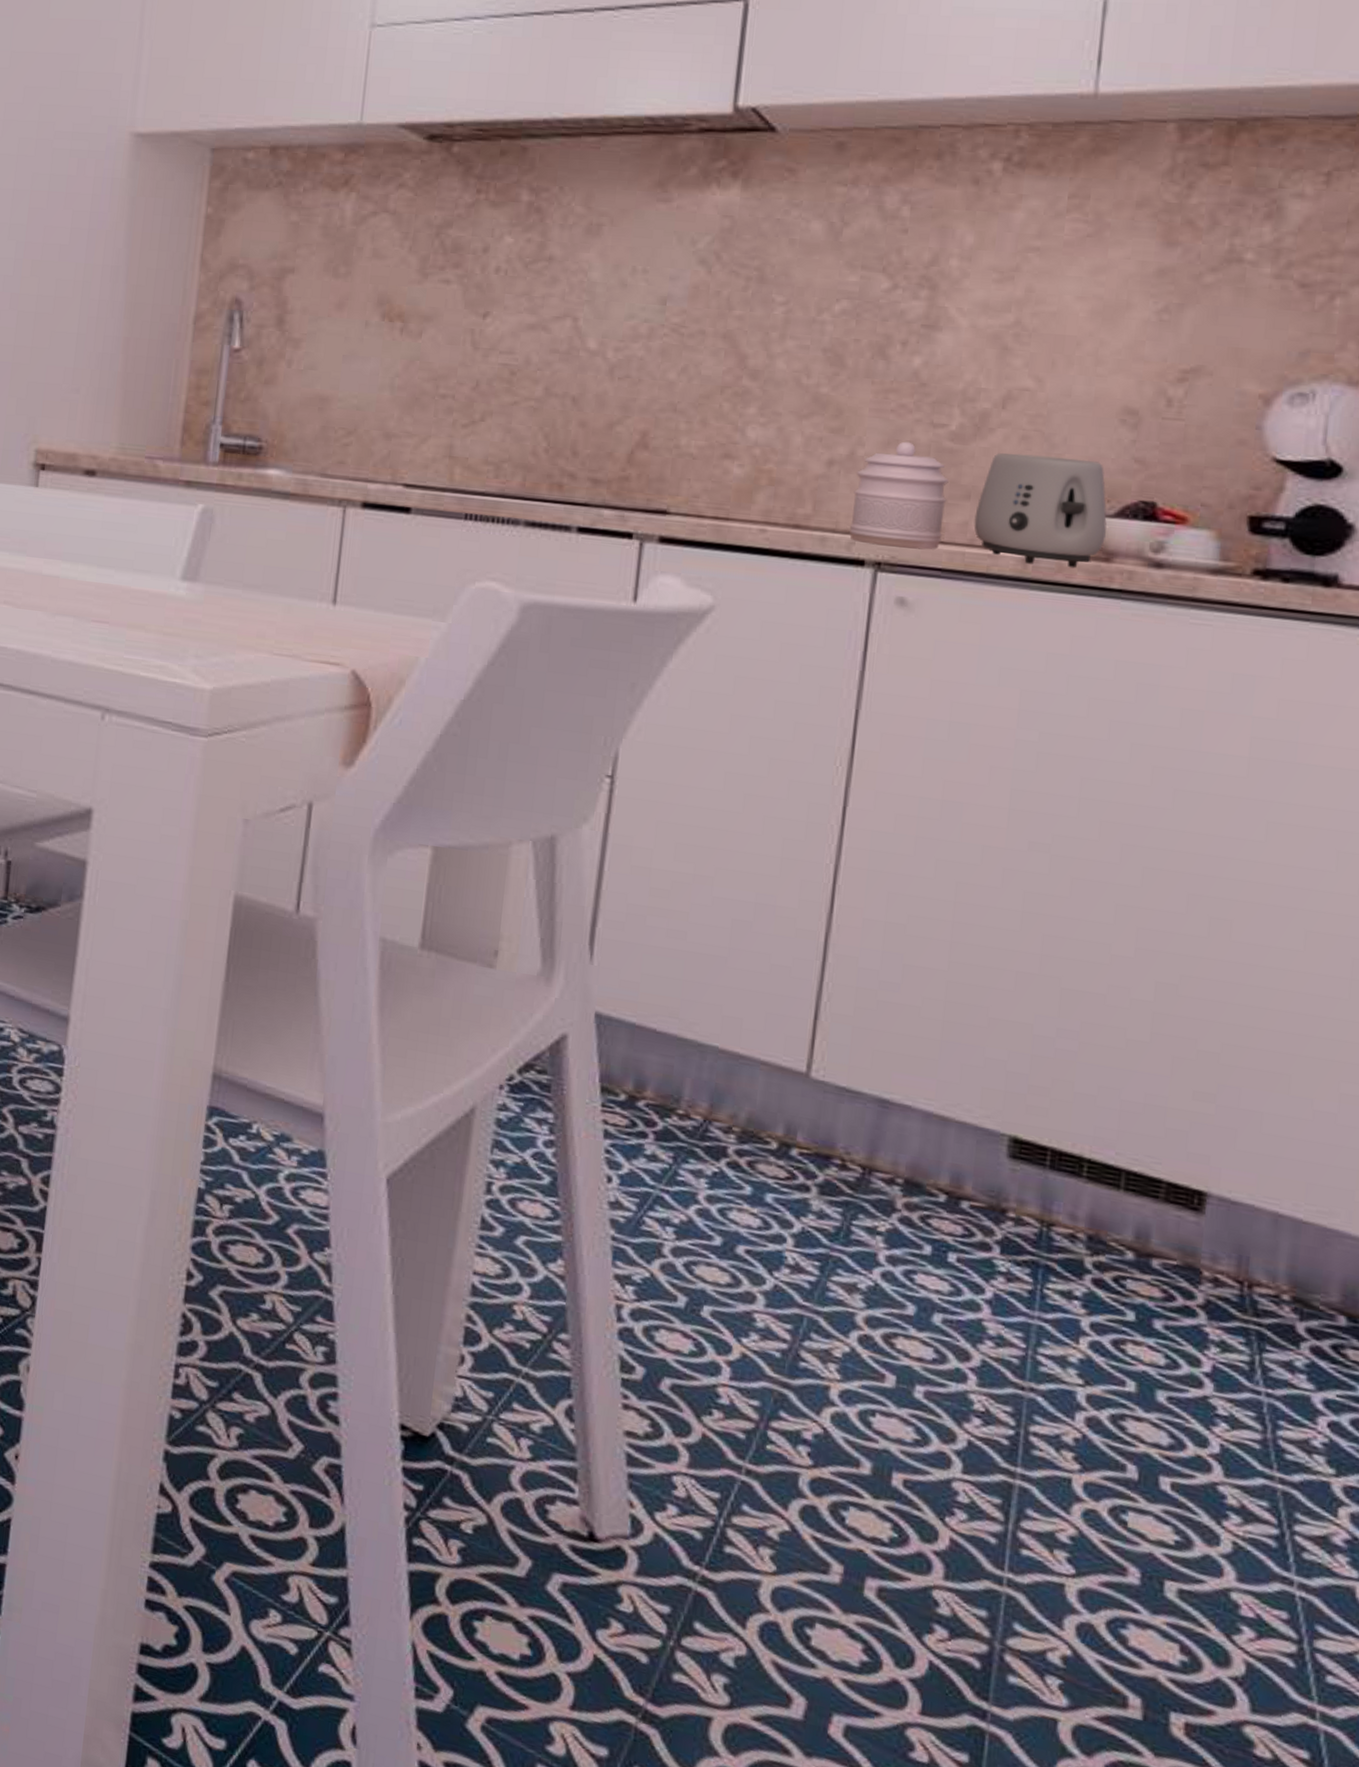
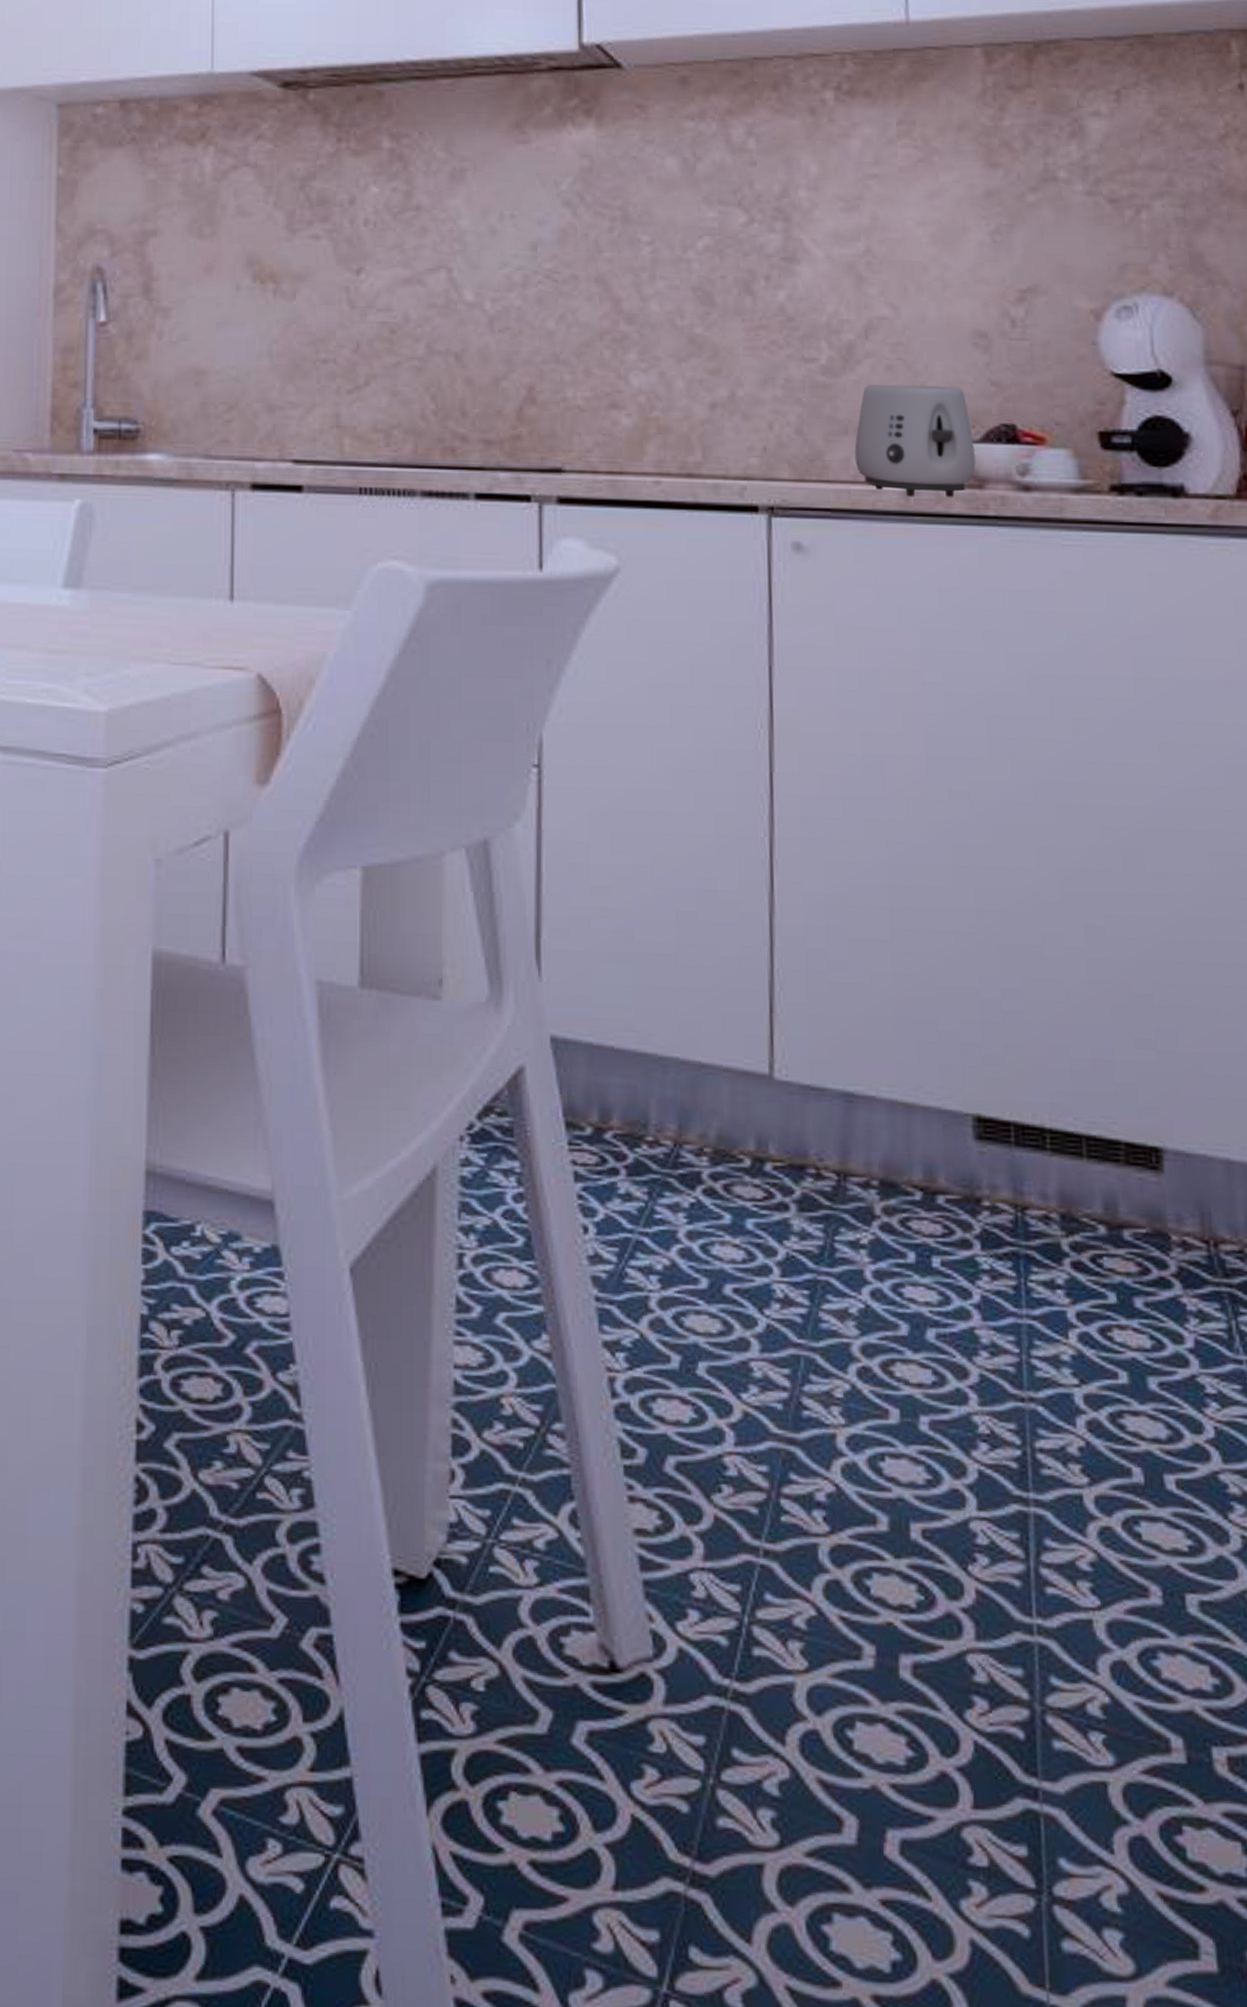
jar: present [849,441,949,550] -> none [739,378,827,490]

